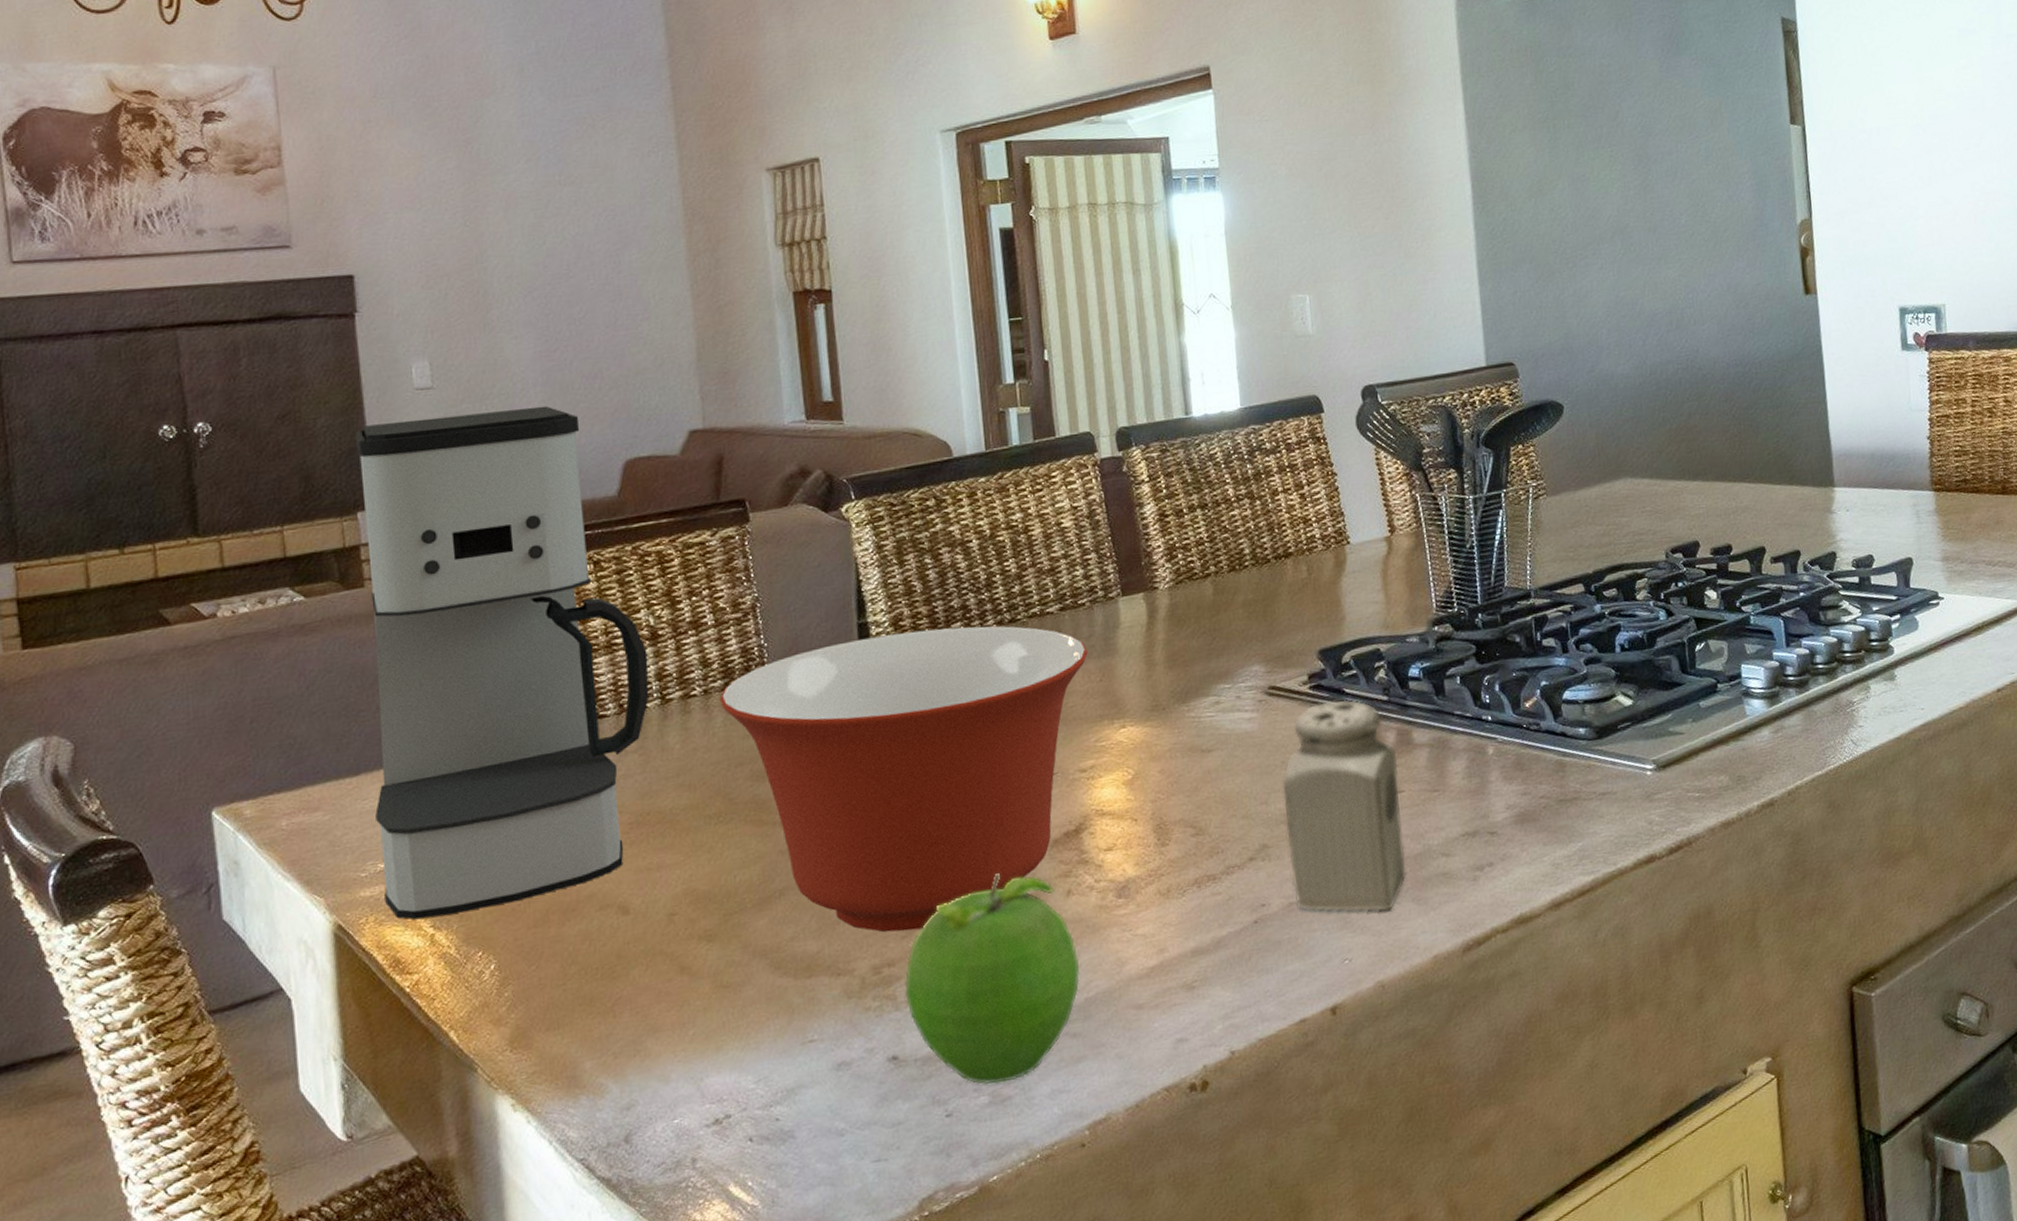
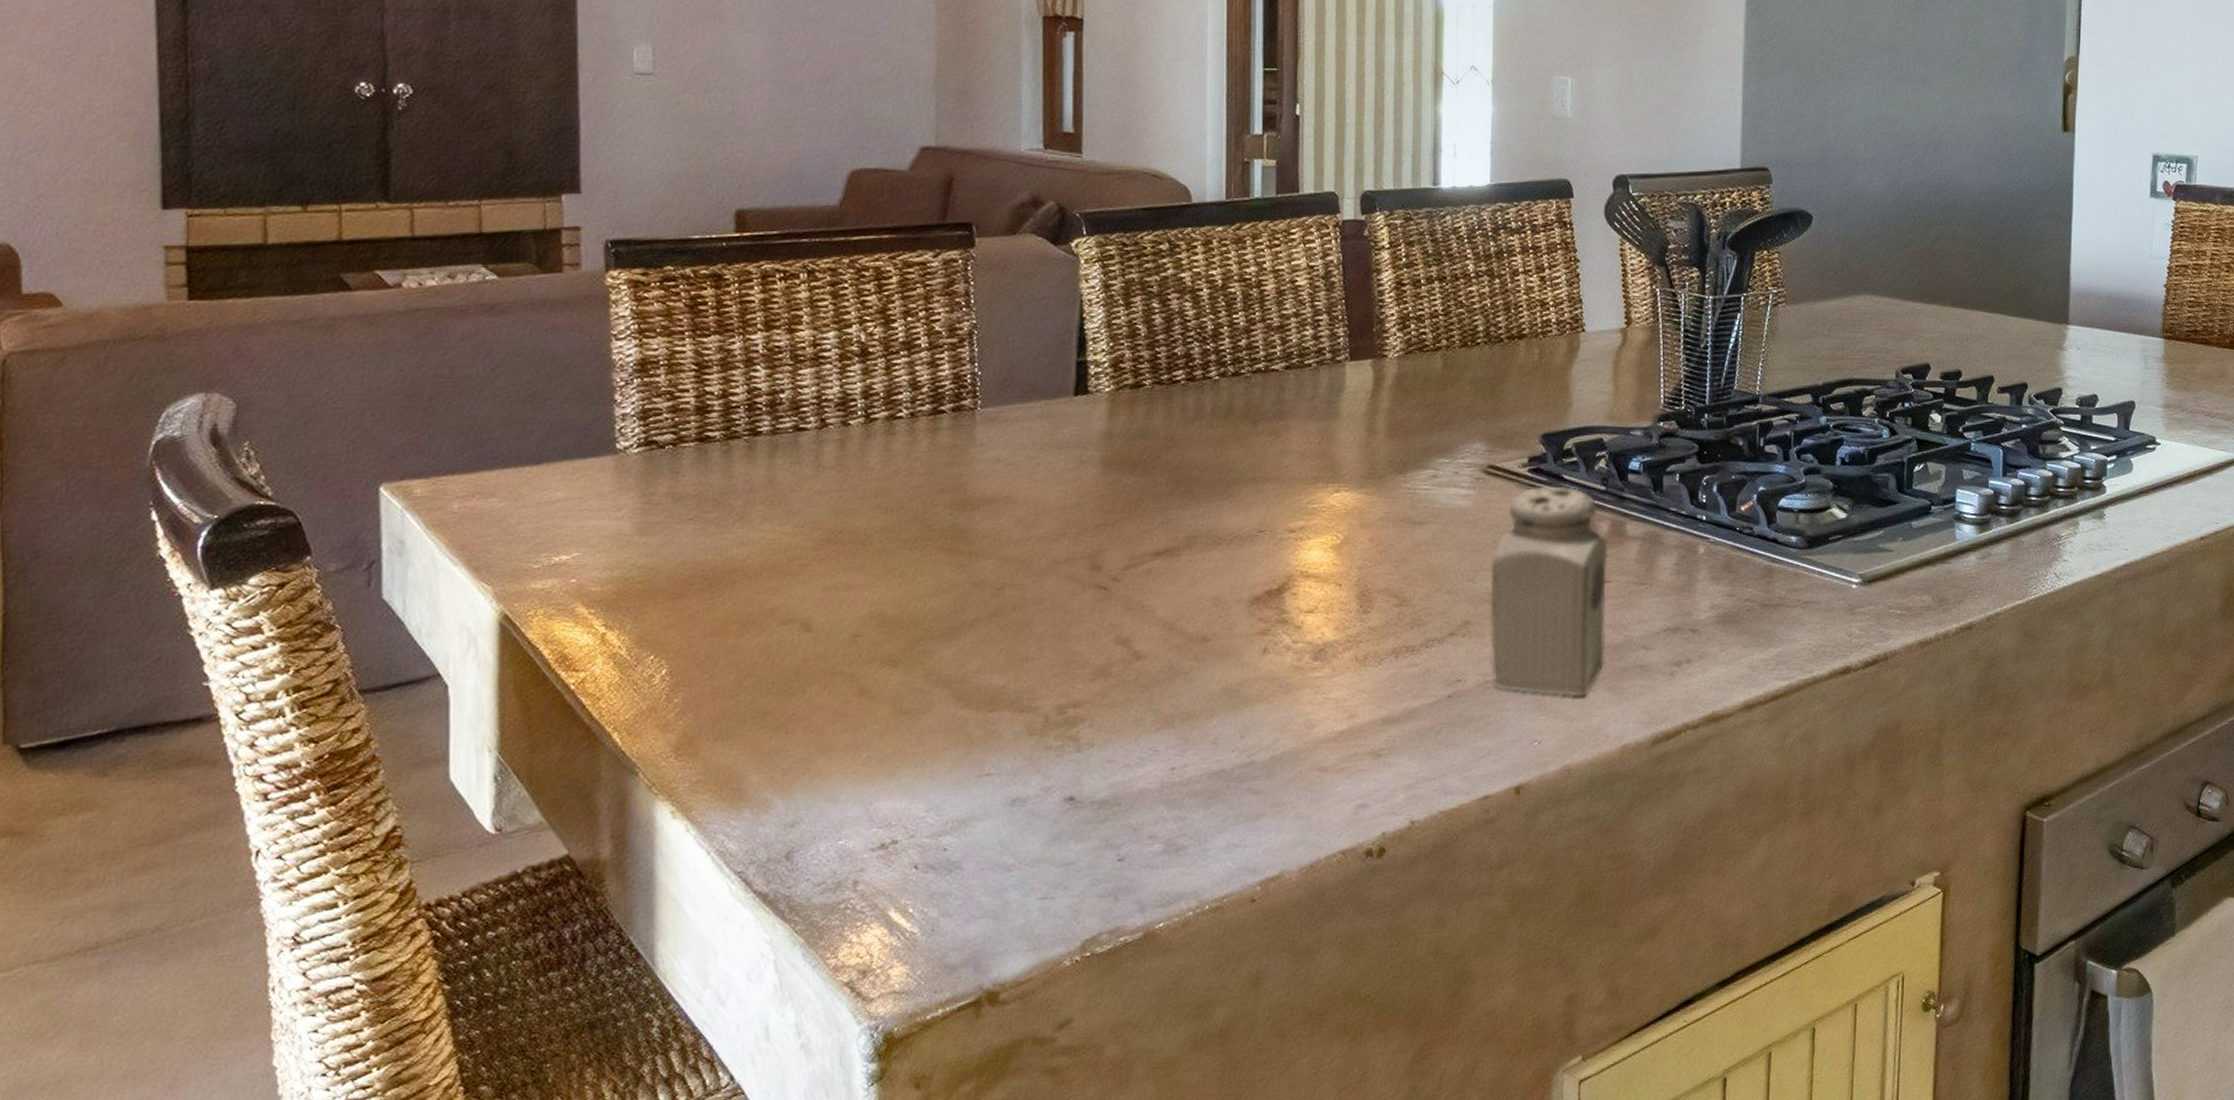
coffee maker: present [356,405,649,920] -> none [554,105,855,616]
mixing bowl: present [719,626,1088,932] -> none [926,374,1309,674]
fruit: present [904,872,1081,1085] -> none [1088,624,1269,833]

